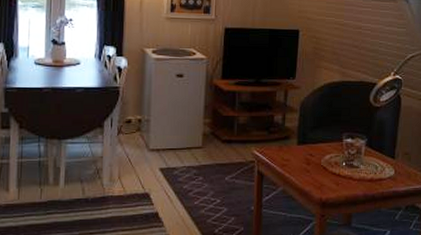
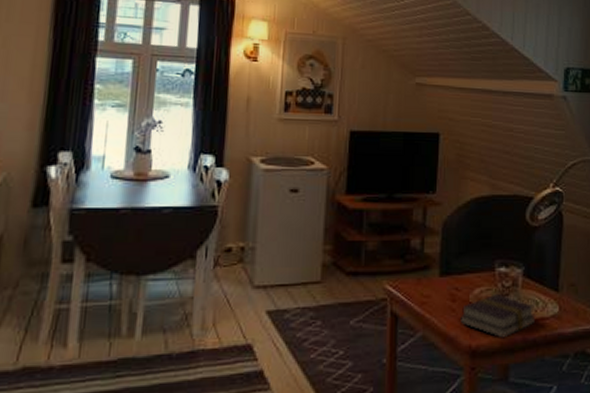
book: none [313,159,375,194] -> present [459,293,536,339]

